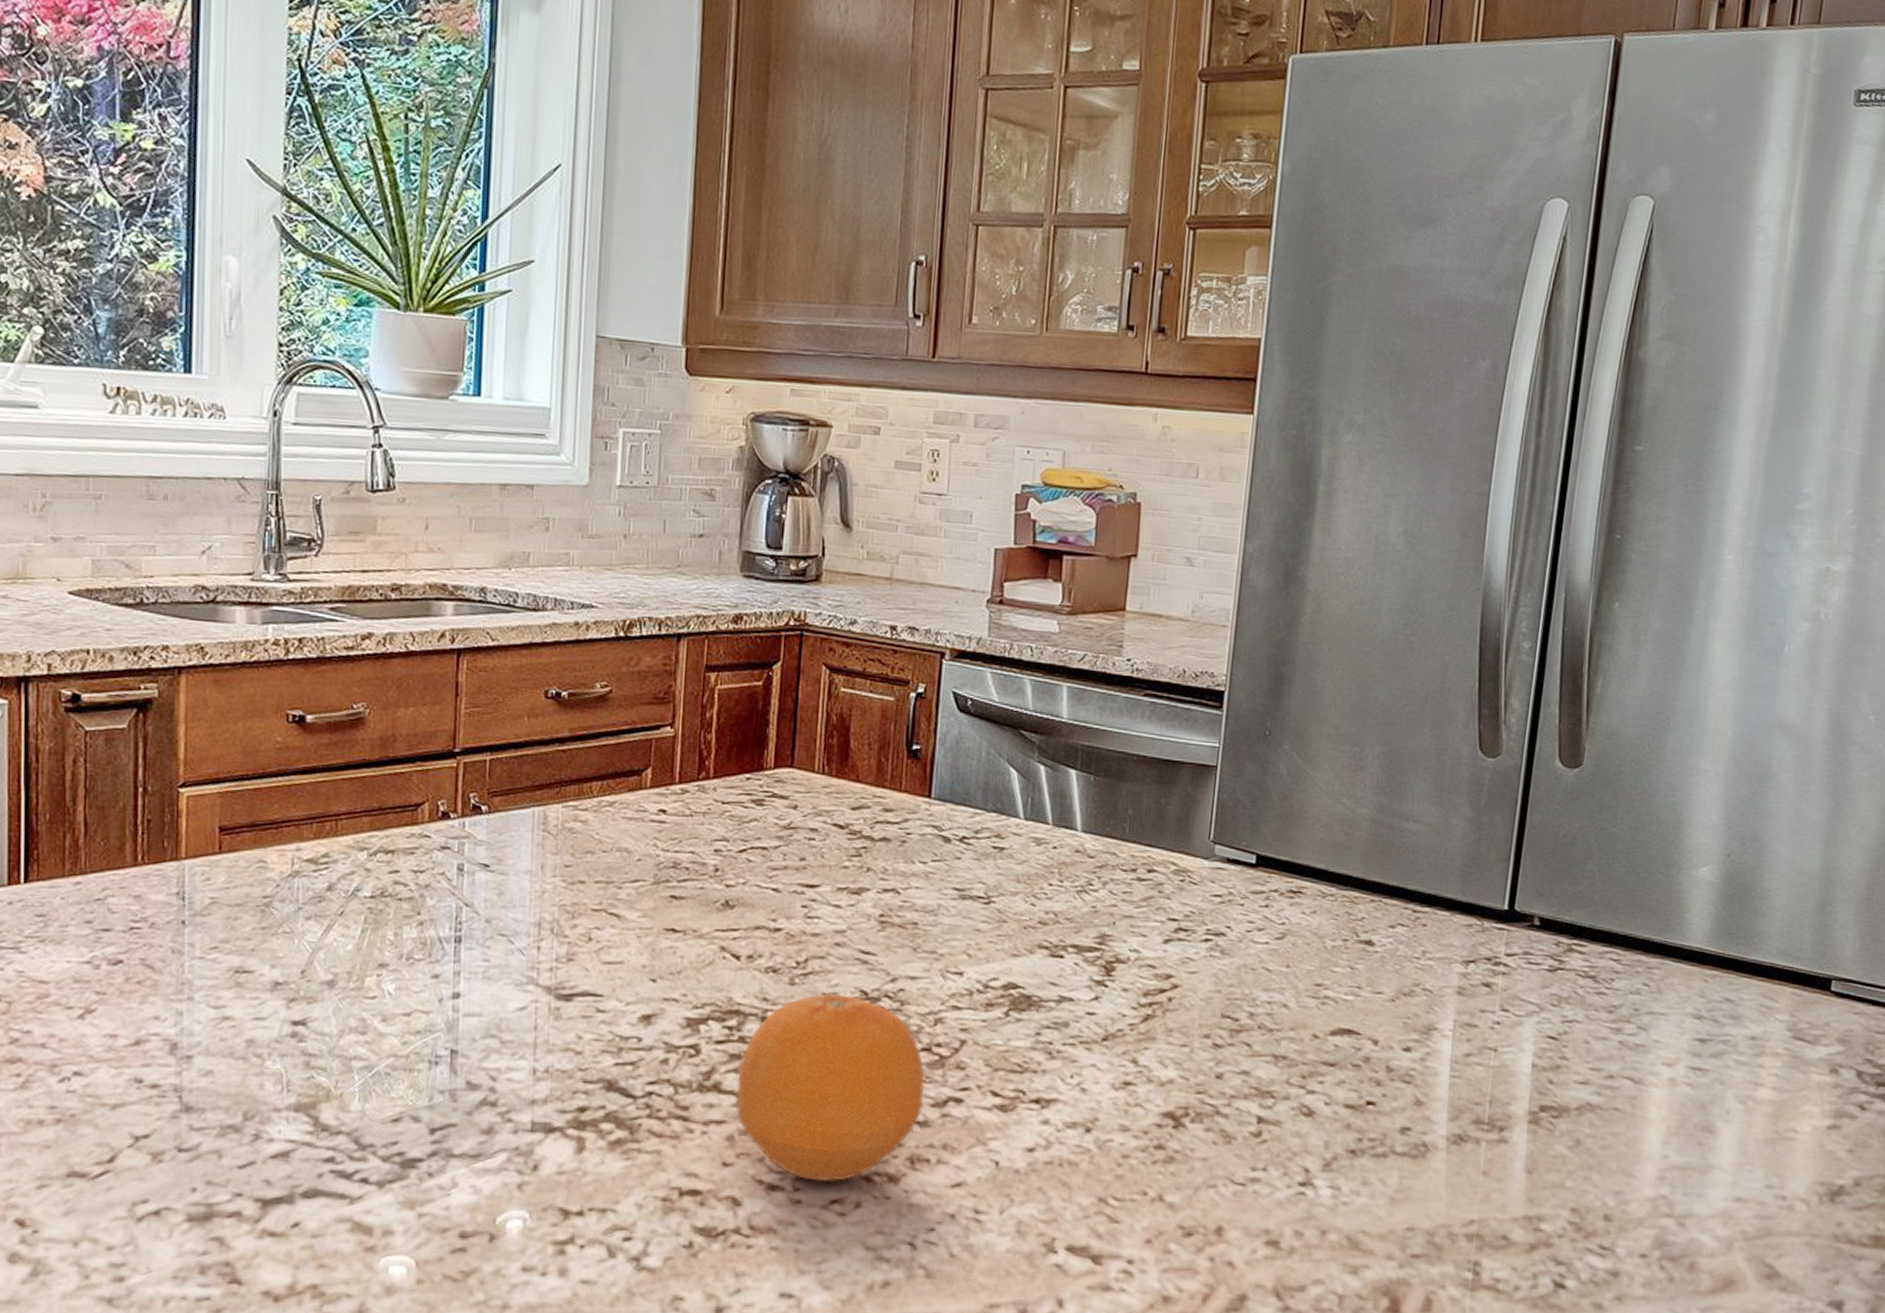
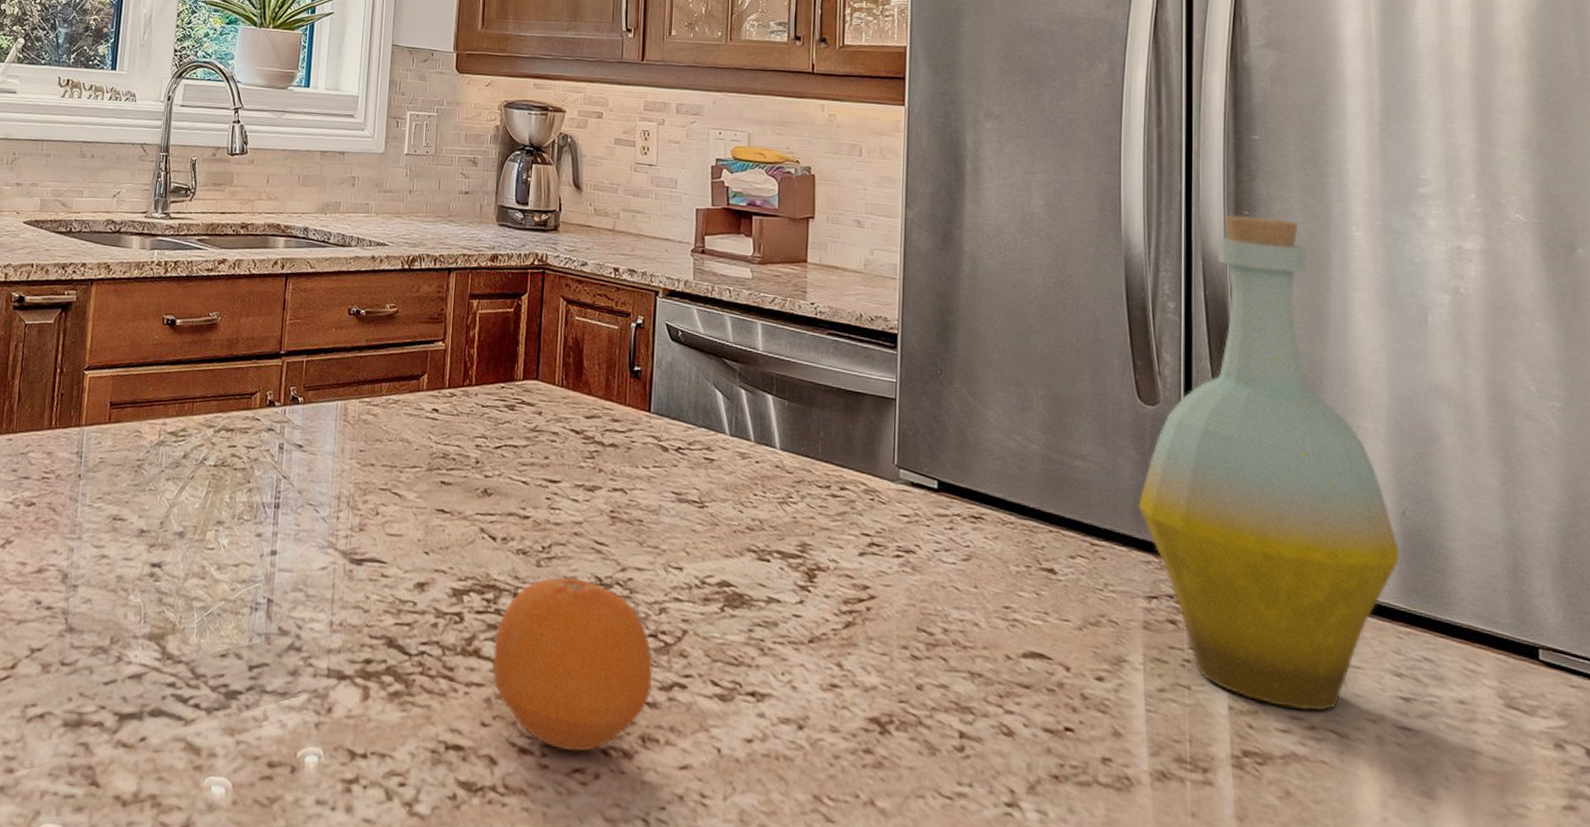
bottle: none [1466,539,1719,1060] -> present [1138,215,1399,711]

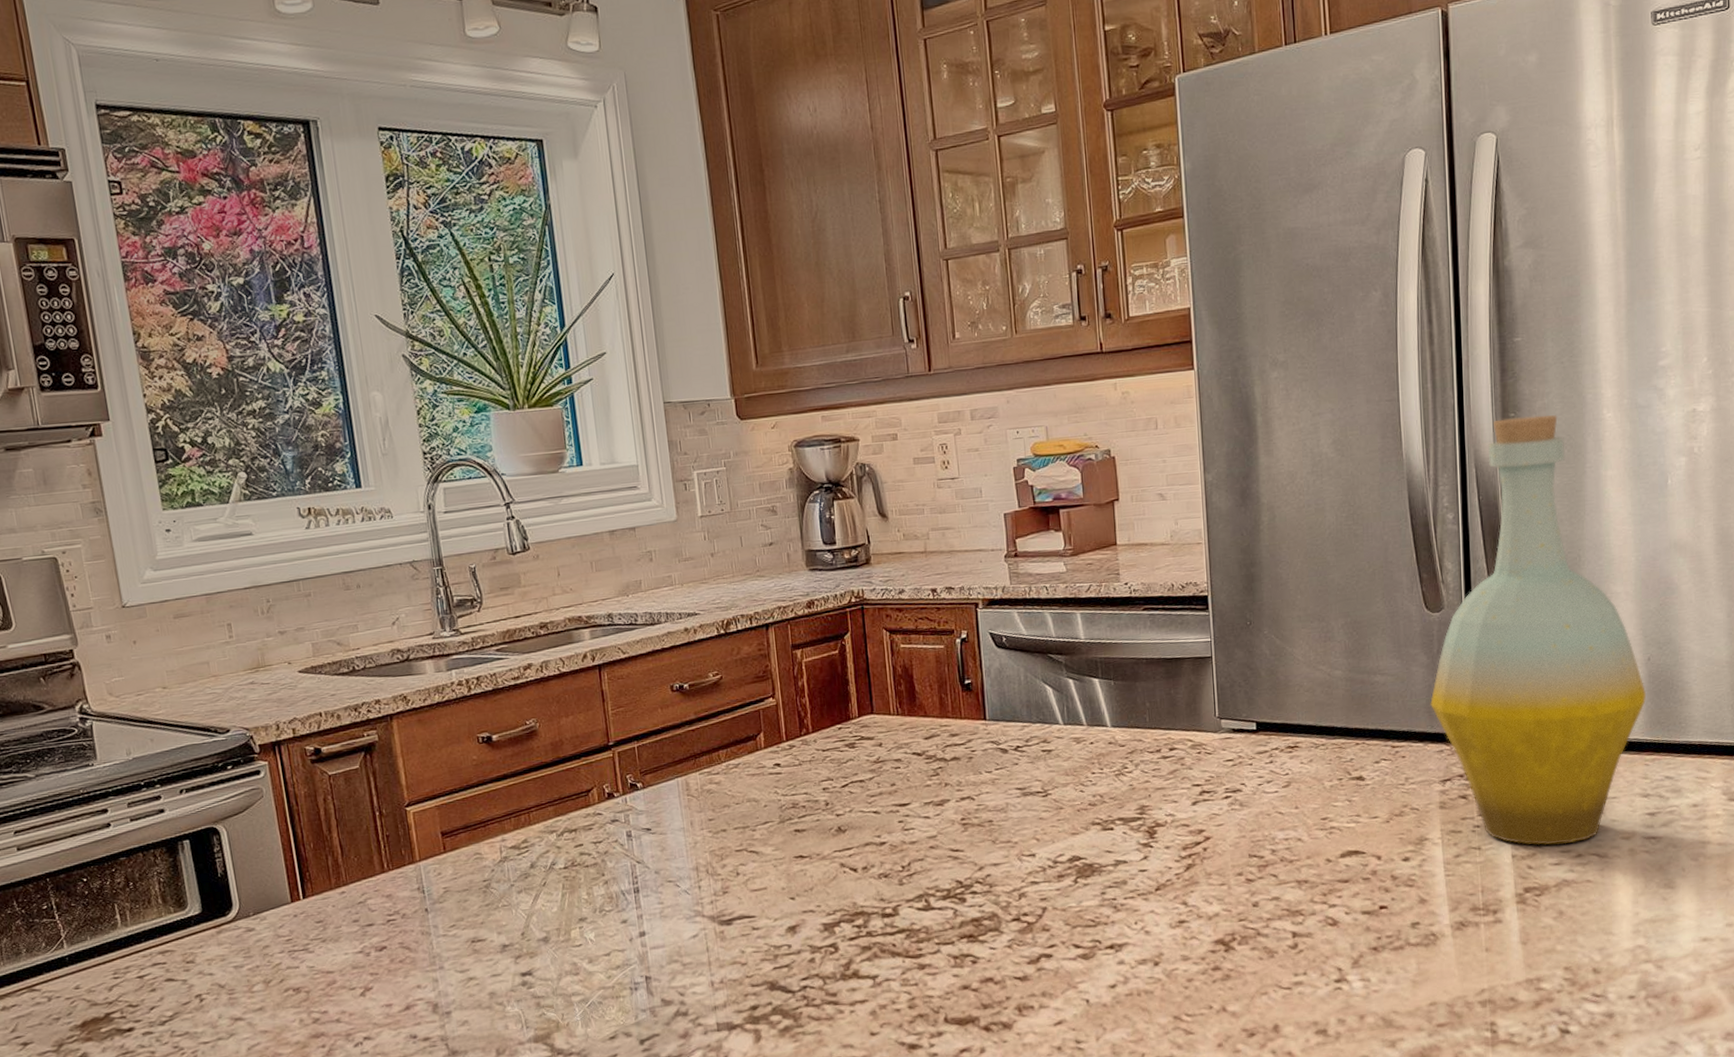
fruit: present [492,576,653,752] -> none [871,886,1021,1037]

